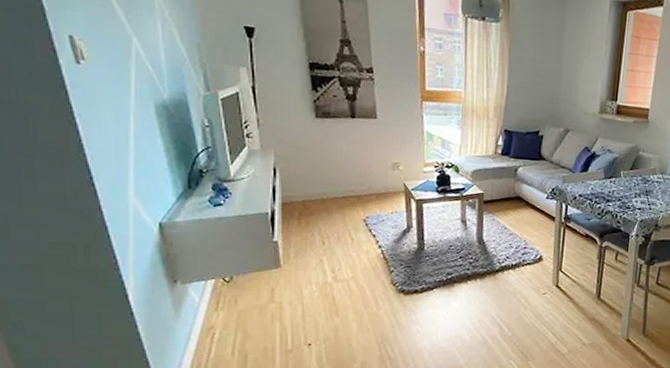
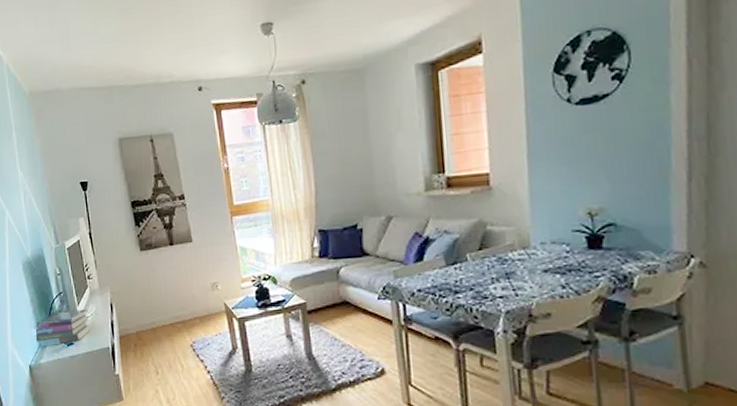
books: none [169,168,245,205] -> present [35,308,90,347]

